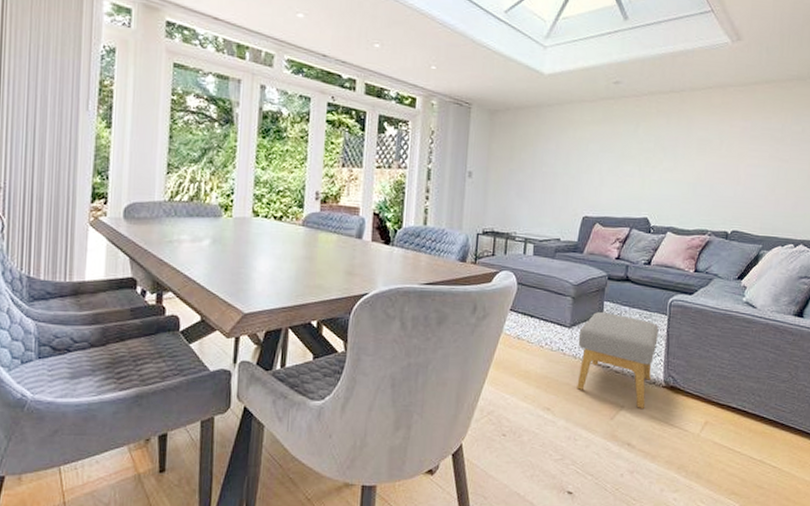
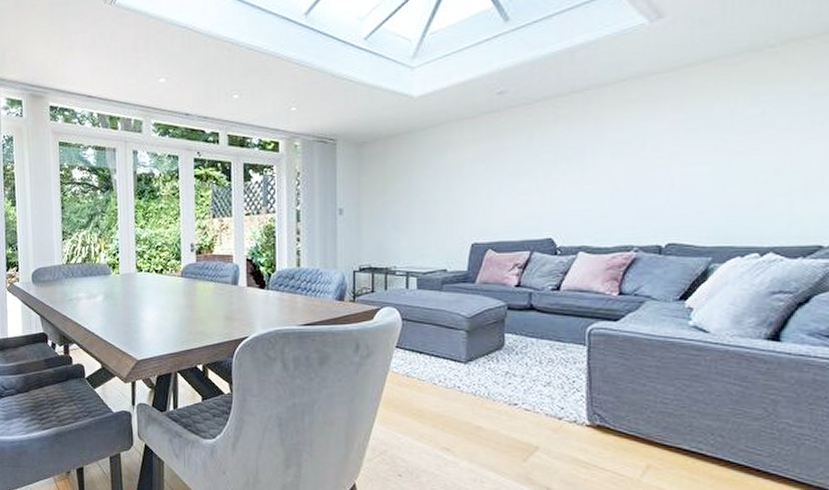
footstool: present [577,312,659,408] -> none [477,345,577,450]

